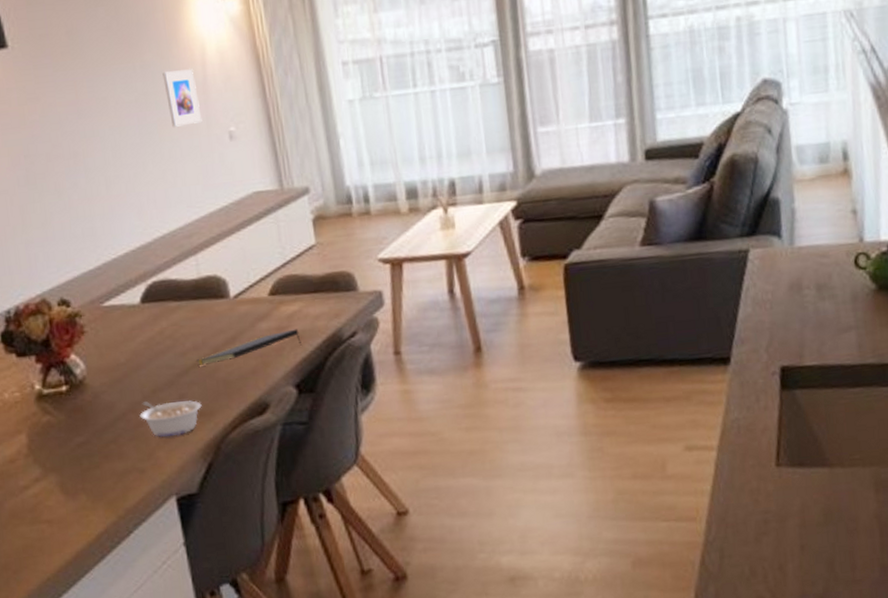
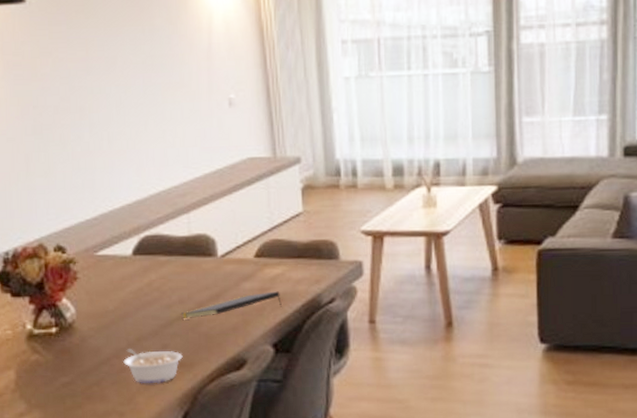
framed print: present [162,68,202,127] -> none [170,35,204,90]

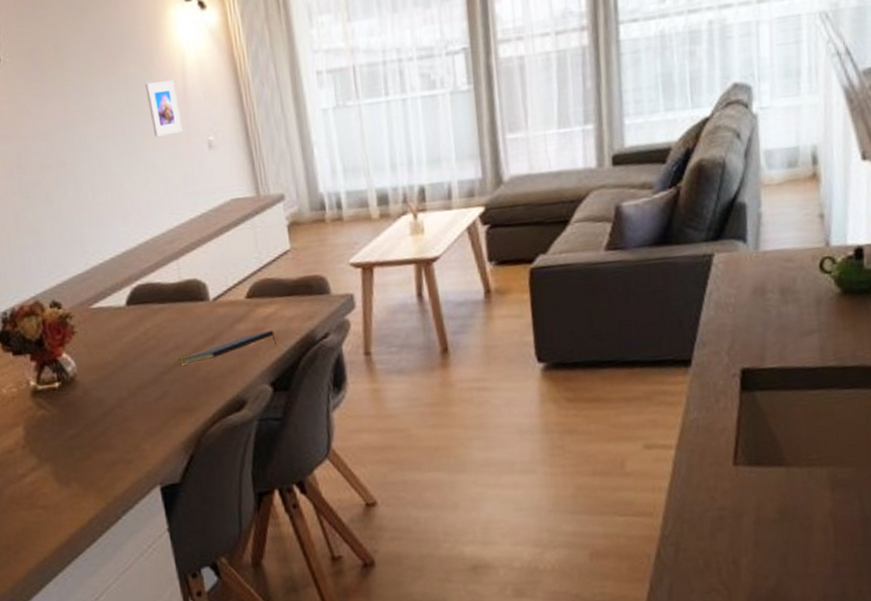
legume: present [123,348,183,384] -> none [126,397,184,432]
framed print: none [170,35,204,90] -> present [145,79,183,137]

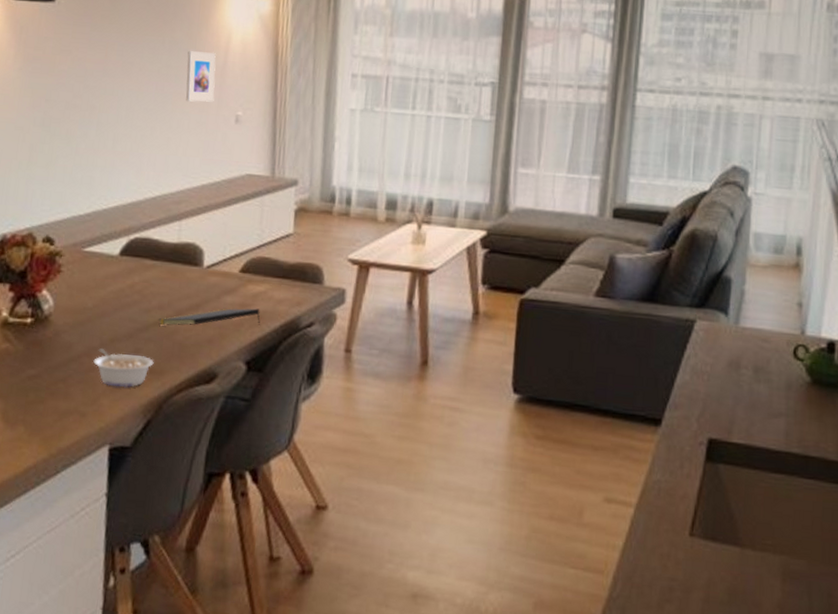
legume: none [126,397,184,432] -> present [93,347,154,388]

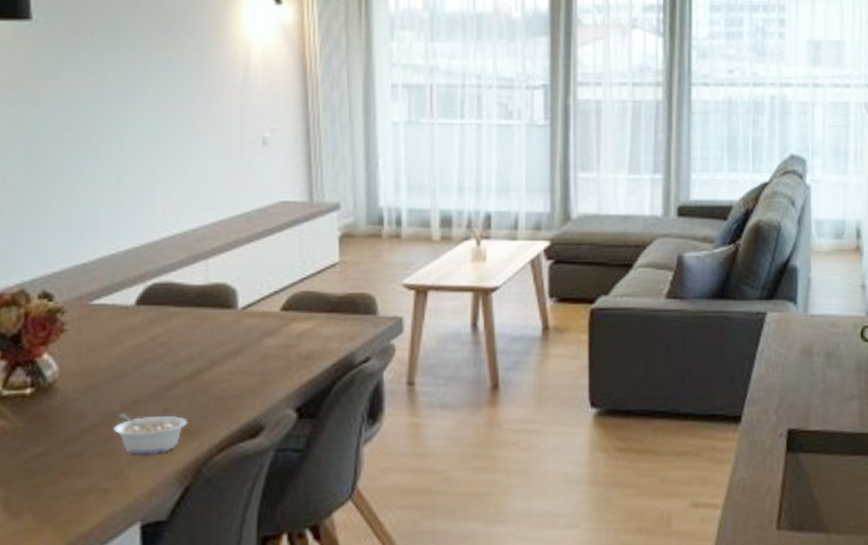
notepad: present [158,308,260,326] -> none [189,348,309,380]
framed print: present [186,51,216,102] -> none [200,68,236,125]

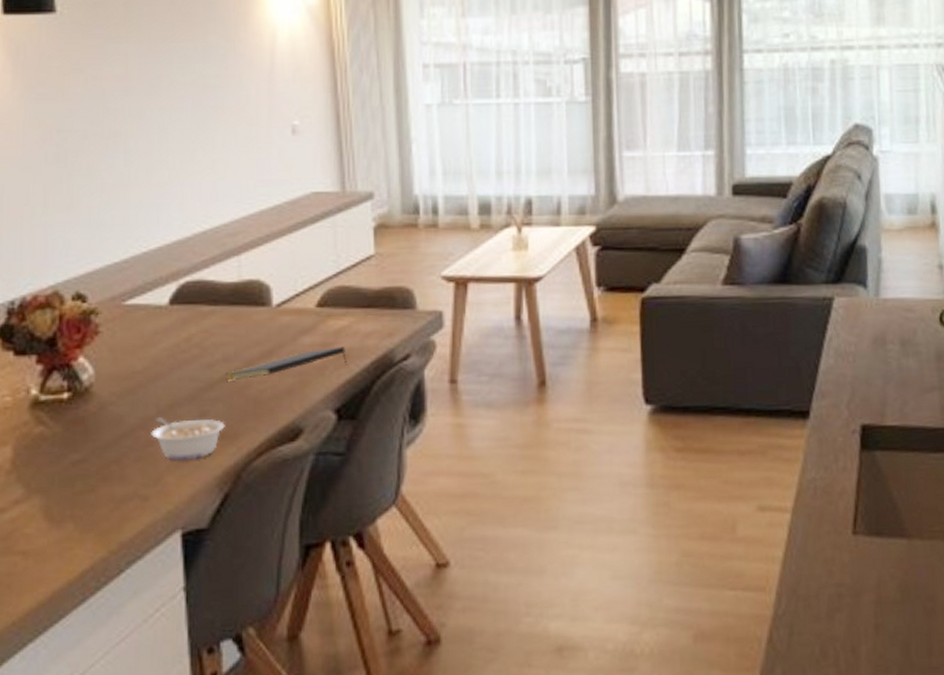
notepad: none [189,348,309,380] -> present [225,346,347,381]

